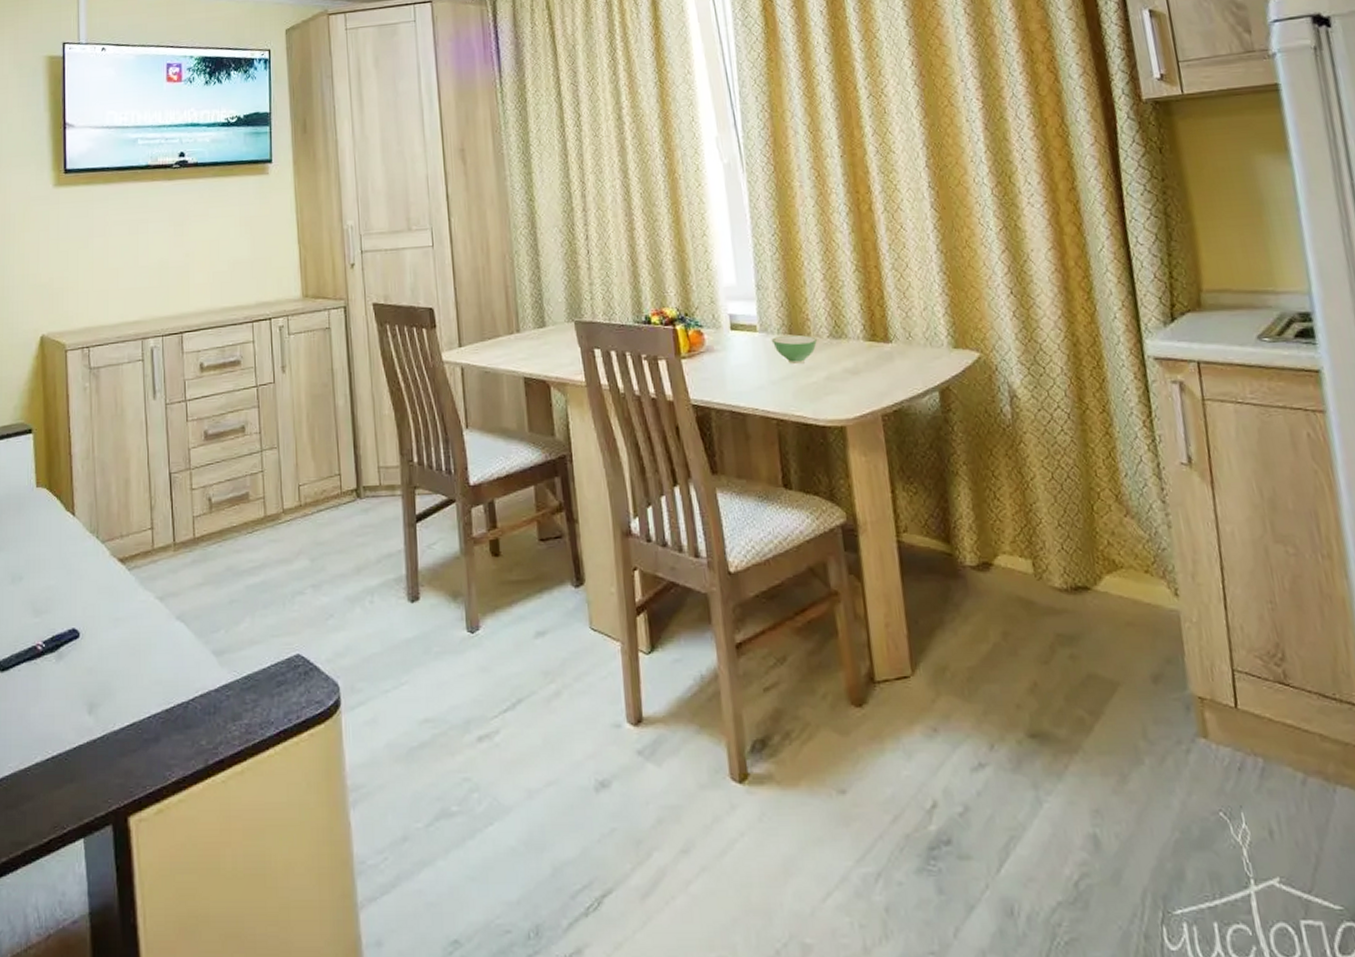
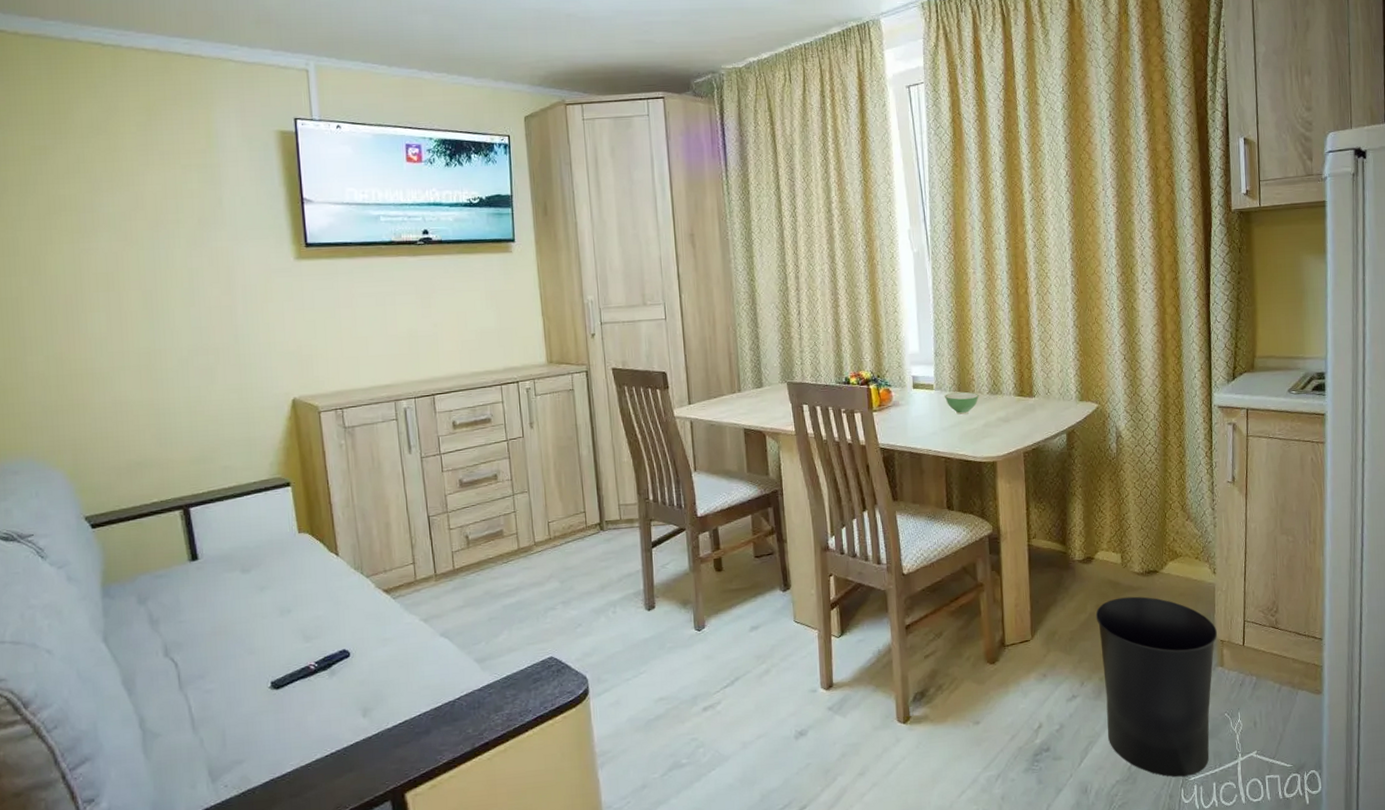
waste bin: none [1002,622,1202,907] -> present [1095,596,1217,777]

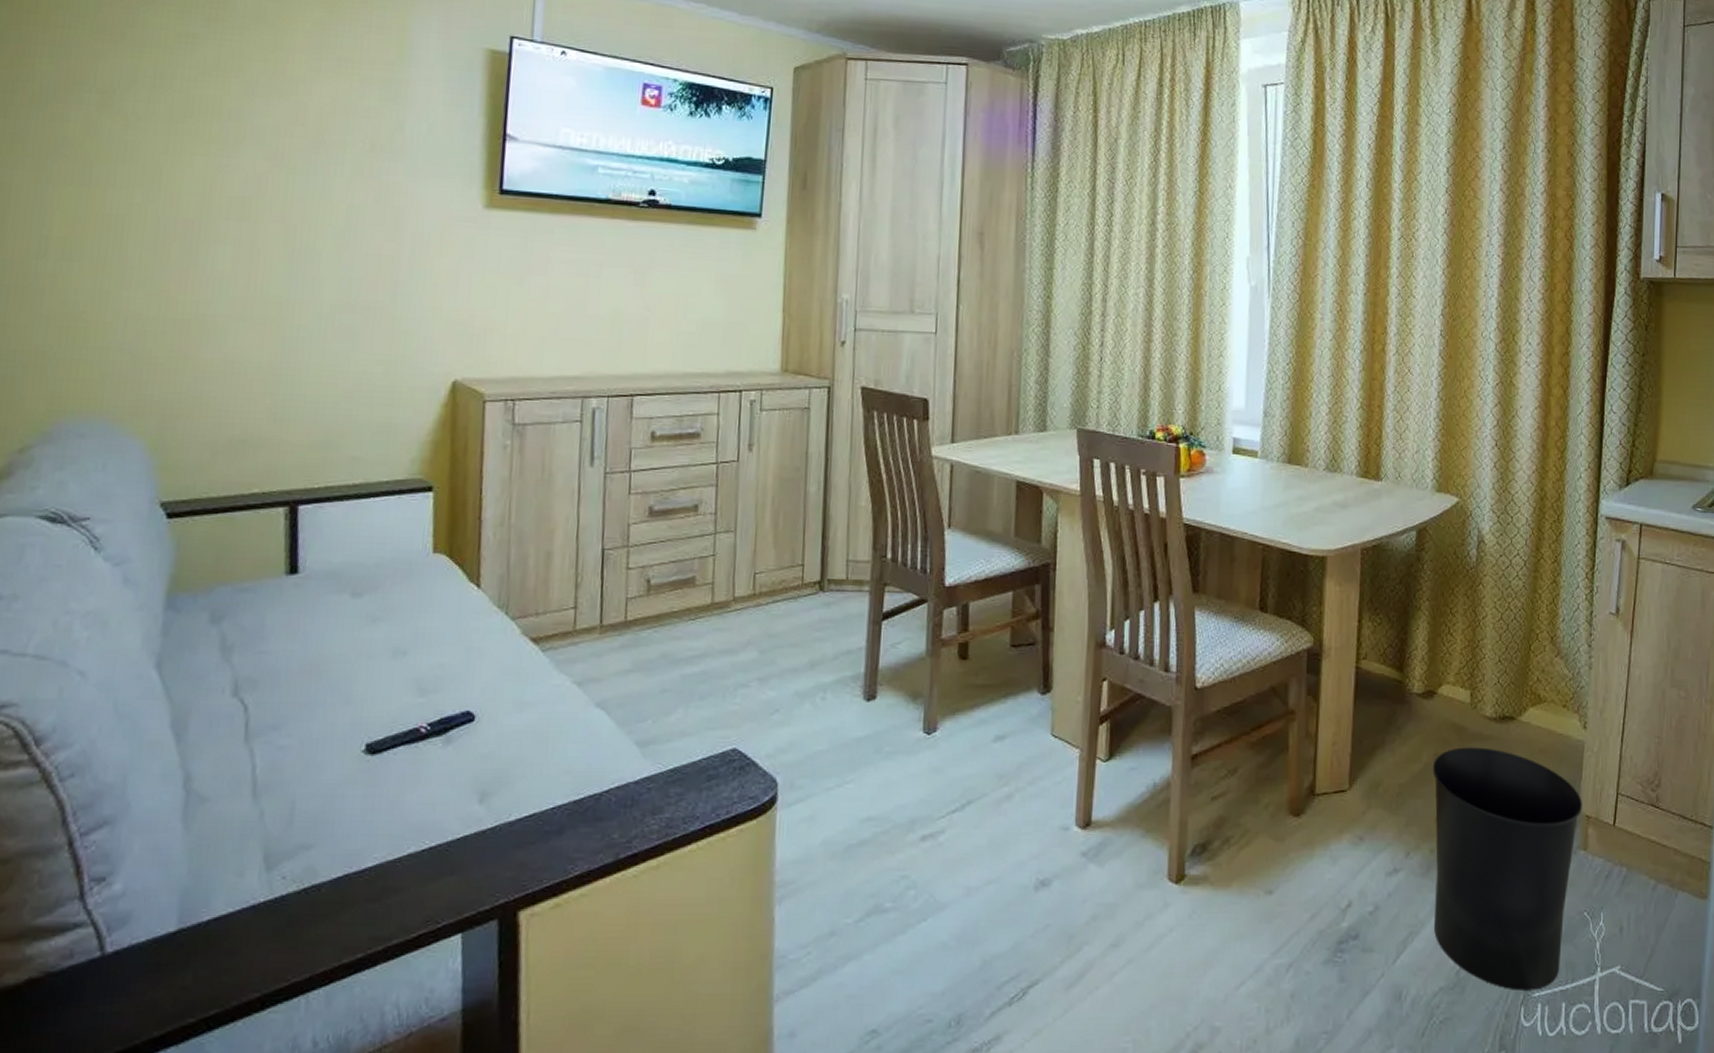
bowl: present [944,392,980,416] -> none [1270,464,1314,494]

